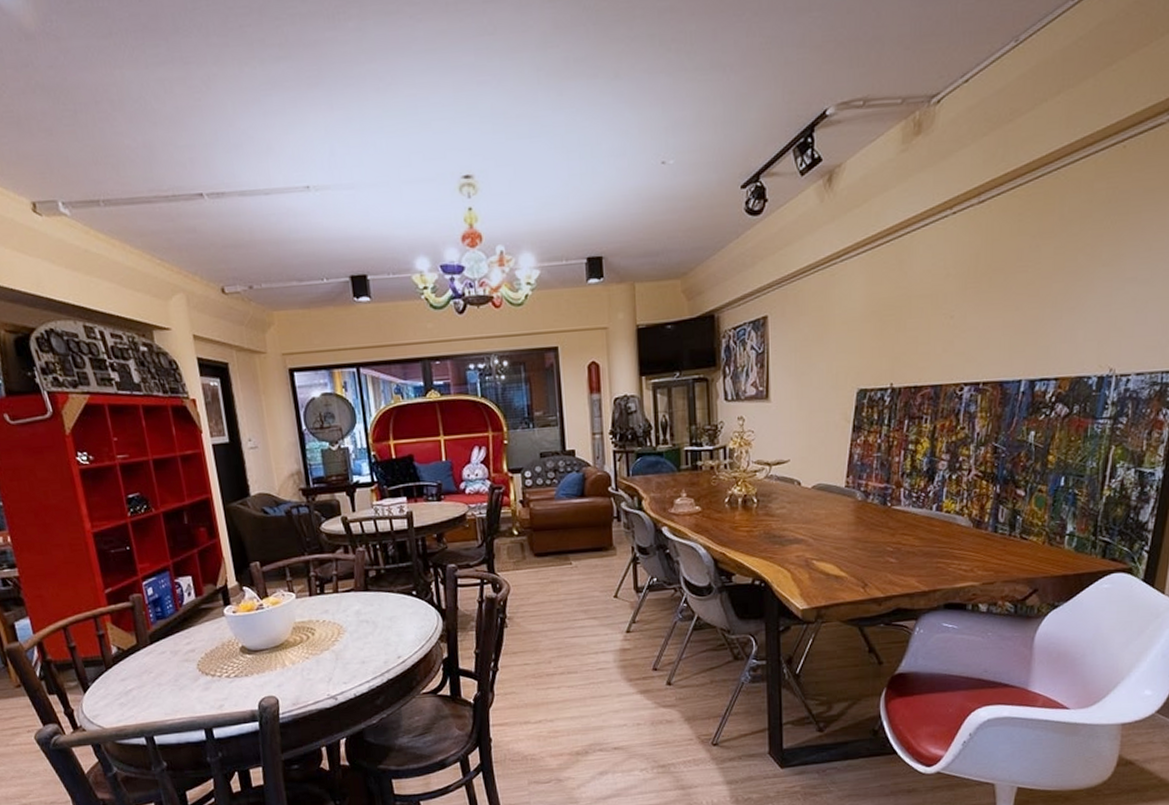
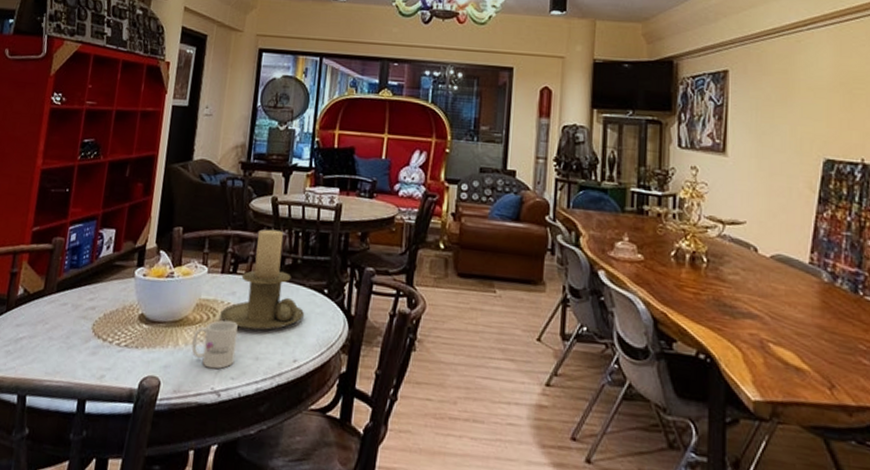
mug: none [298,635,343,679] -> present [191,320,238,370]
candle holder: none [318,546,399,640] -> present [220,229,305,331]

